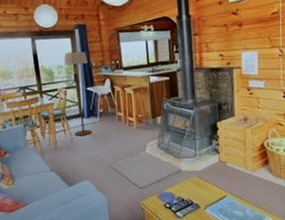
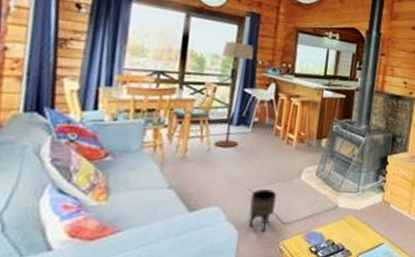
planter: none [110,163,131,196] -> present [248,189,277,233]

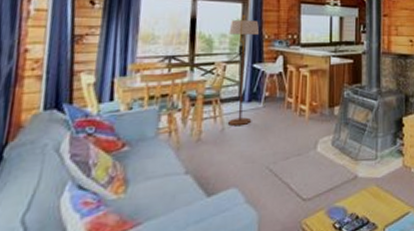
planter: present [248,189,277,233] -> none [268,165,295,212]

